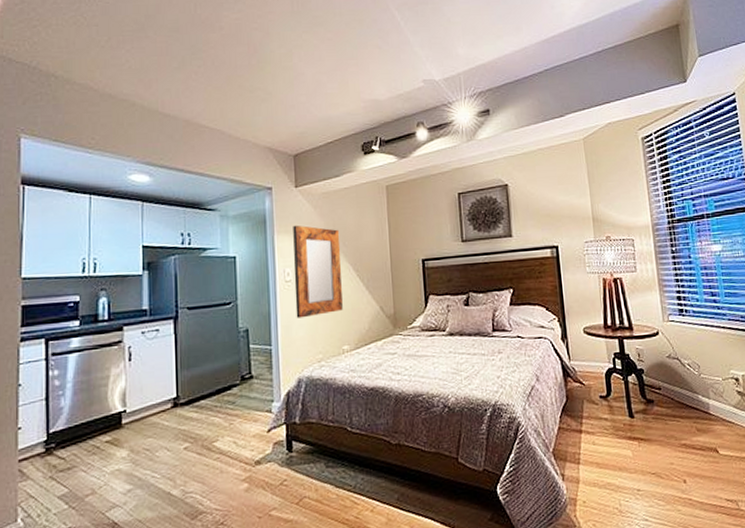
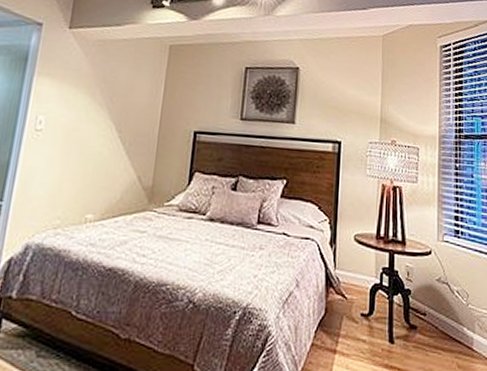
home mirror: present [293,225,343,318] -> none [39,69,109,175]

